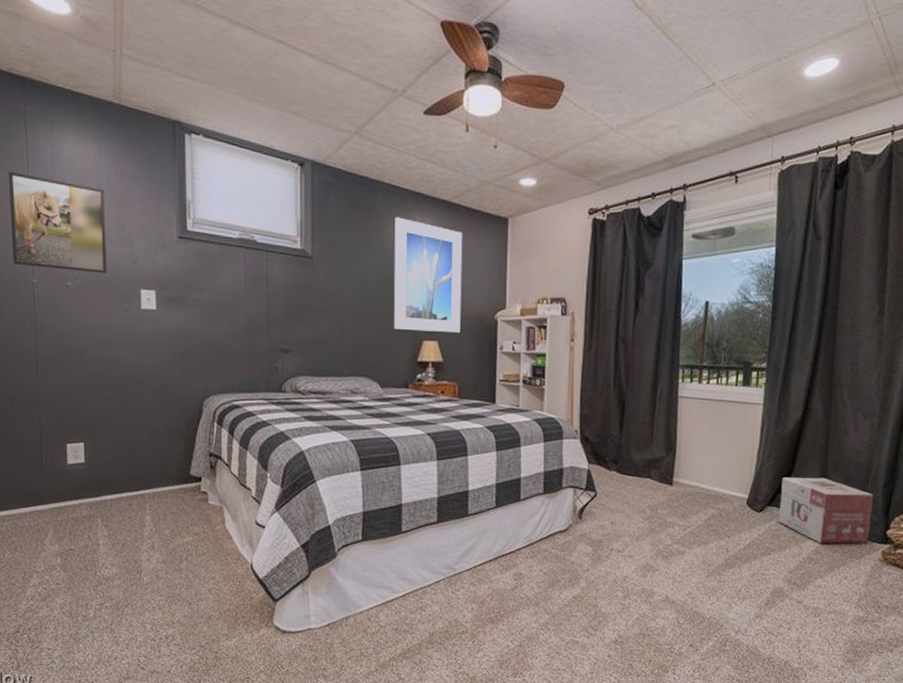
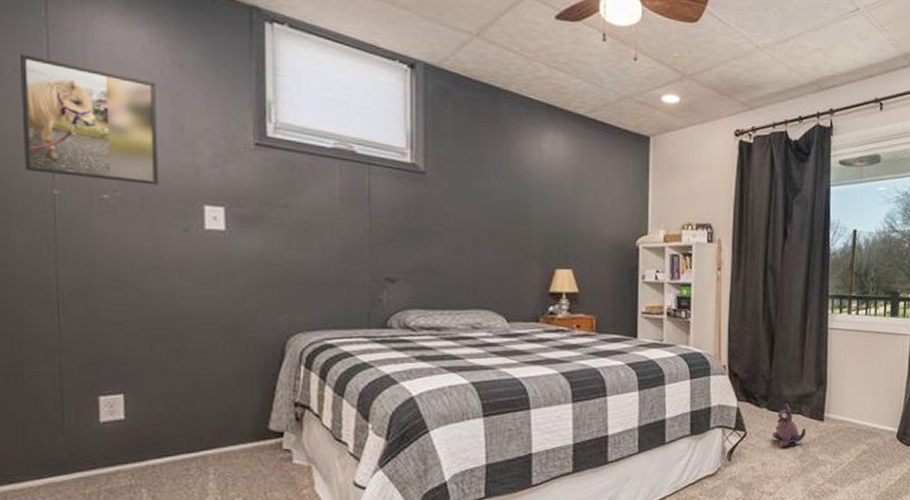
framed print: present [393,217,463,333] -> none [521,130,600,261]
plush toy: none [621,466,655,509] -> present [772,402,807,448]

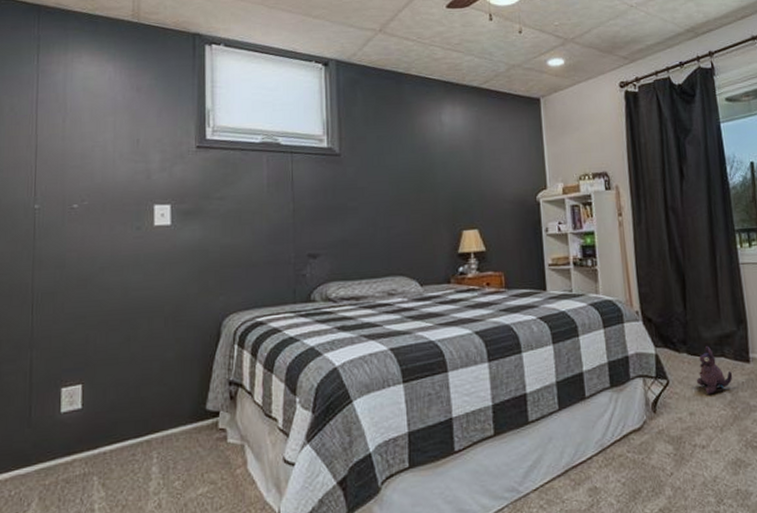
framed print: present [19,54,158,185] -> none [13,96,119,192]

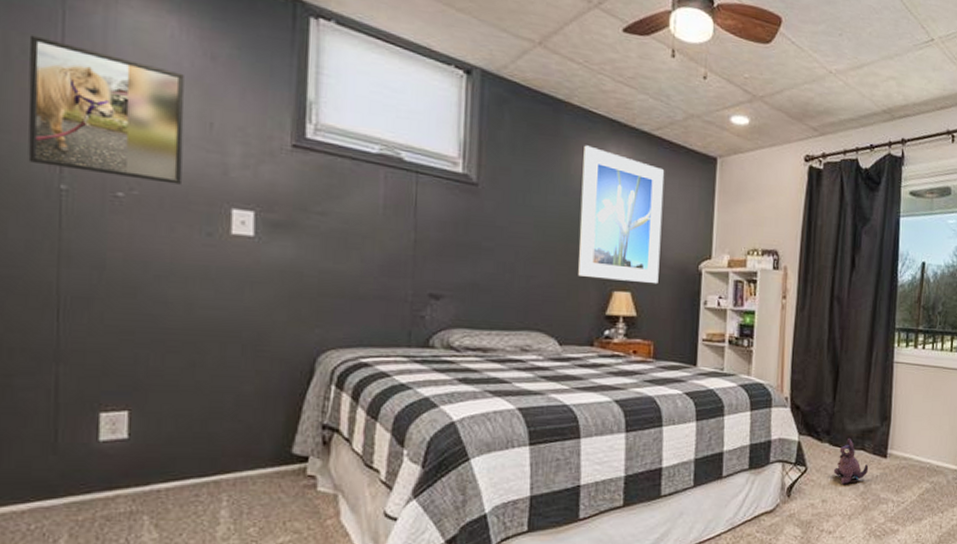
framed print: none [13,96,119,192] -> present [28,35,185,185]
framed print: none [424,106,502,221] -> present [578,145,665,284]

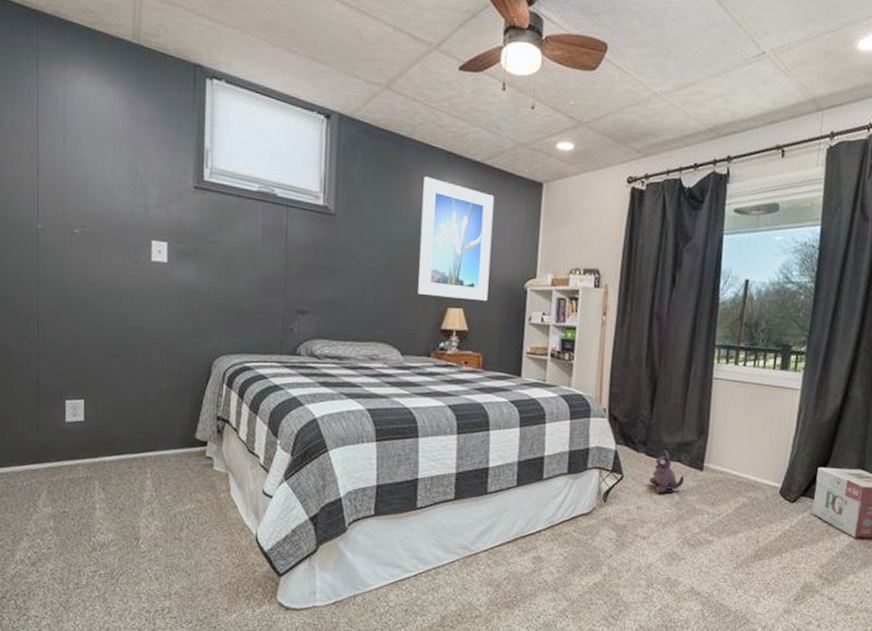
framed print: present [28,35,185,185] -> none [16,109,118,222]

